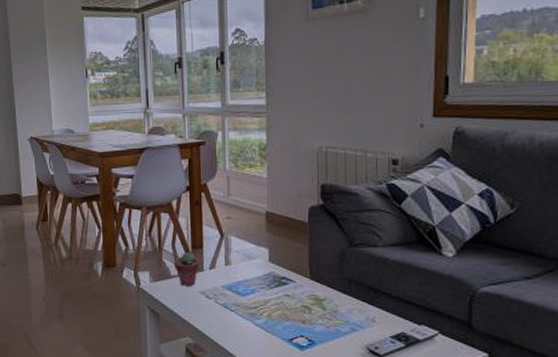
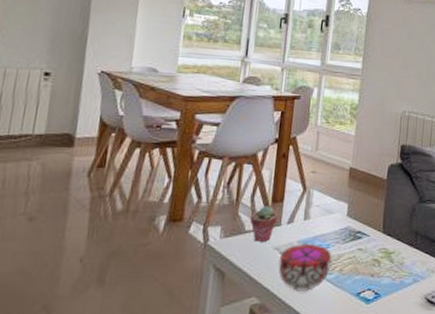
decorative bowl: none [206,289,259,334] -> present [278,244,332,291]

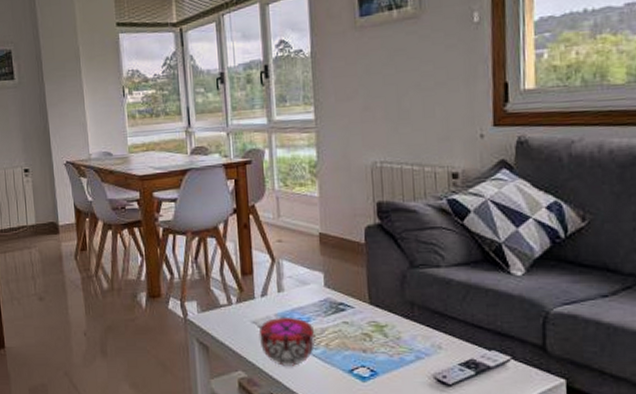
potted succulent: present [249,206,278,243] -> none [222,279,250,317]

